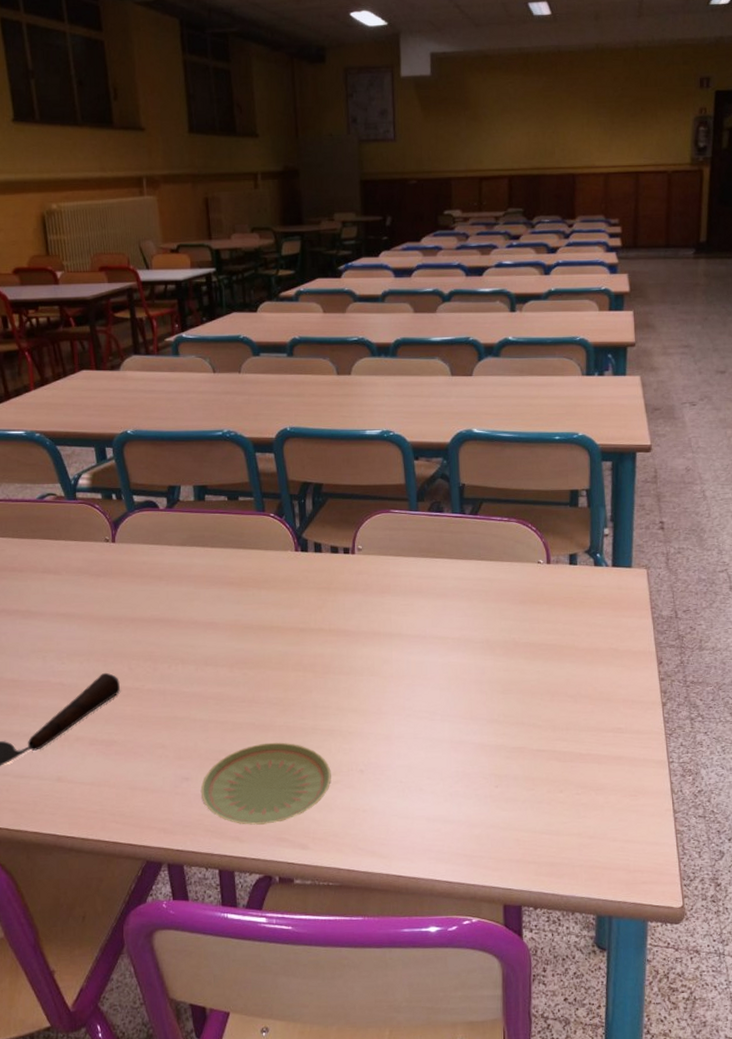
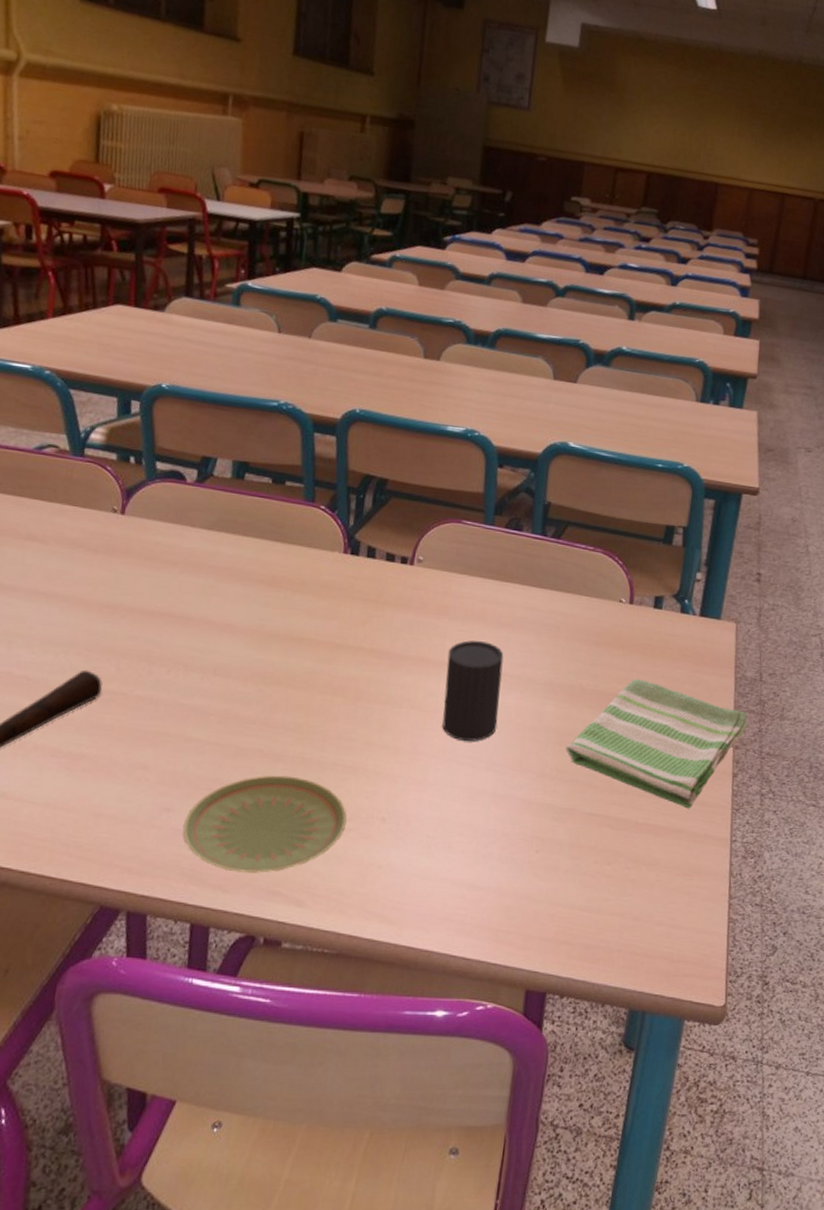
cup: none [395,611,446,698] -> present [442,640,504,741]
dish towel: none [508,629,670,738] -> present [565,679,748,809]

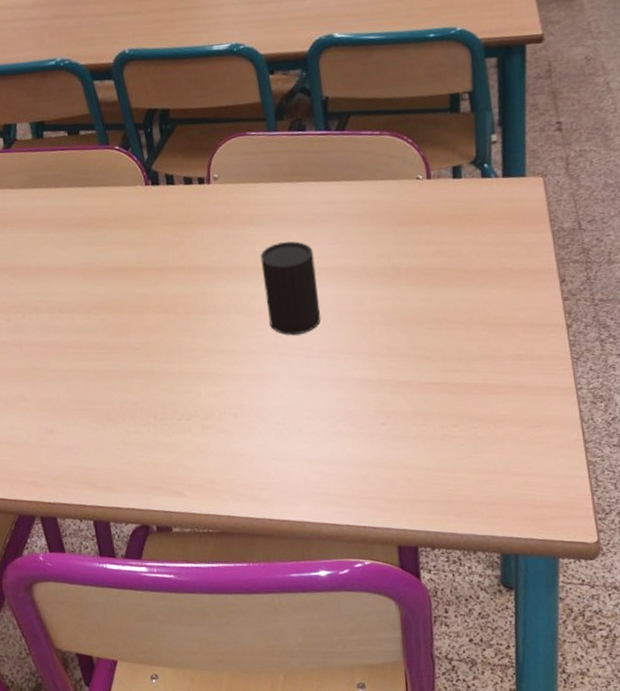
plate: present [182,775,347,873] -> none [67,388,204,475]
dish towel: present [565,679,748,809] -> none [391,250,574,365]

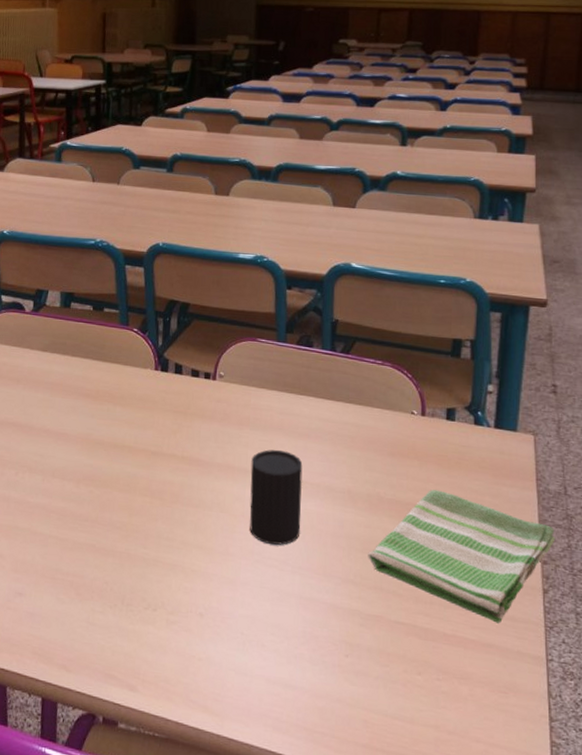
dish towel: none [391,250,574,365] -> present [368,489,556,624]

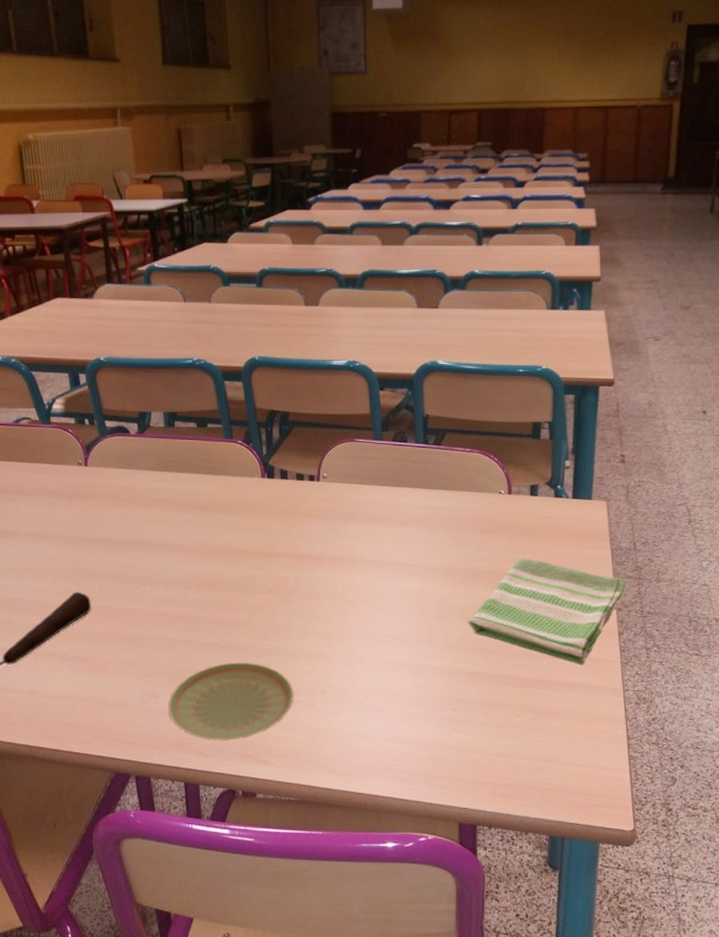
plate: none [32,568,169,657] -> present [167,662,294,741]
cup: present [249,449,303,545] -> none [358,538,407,623]

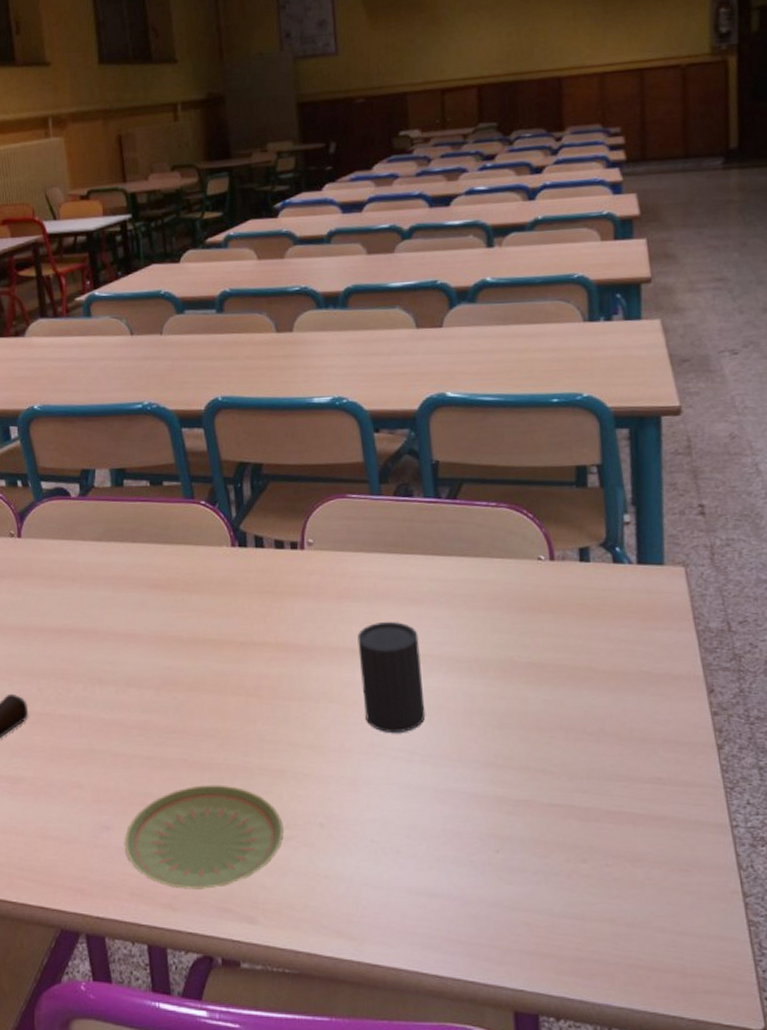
cup: none [358,538,407,623] -> present [357,621,426,732]
dish towel: present [468,558,628,665] -> none [507,645,725,791]

